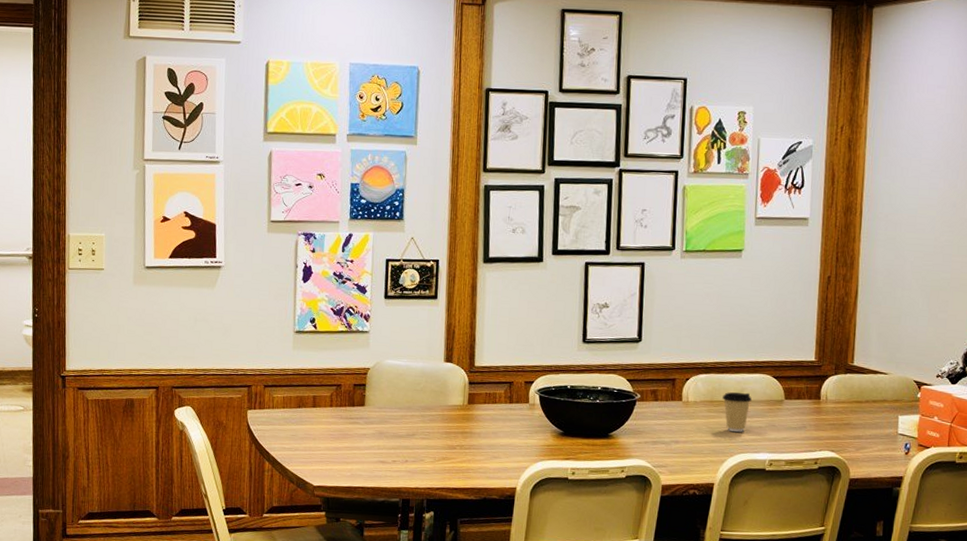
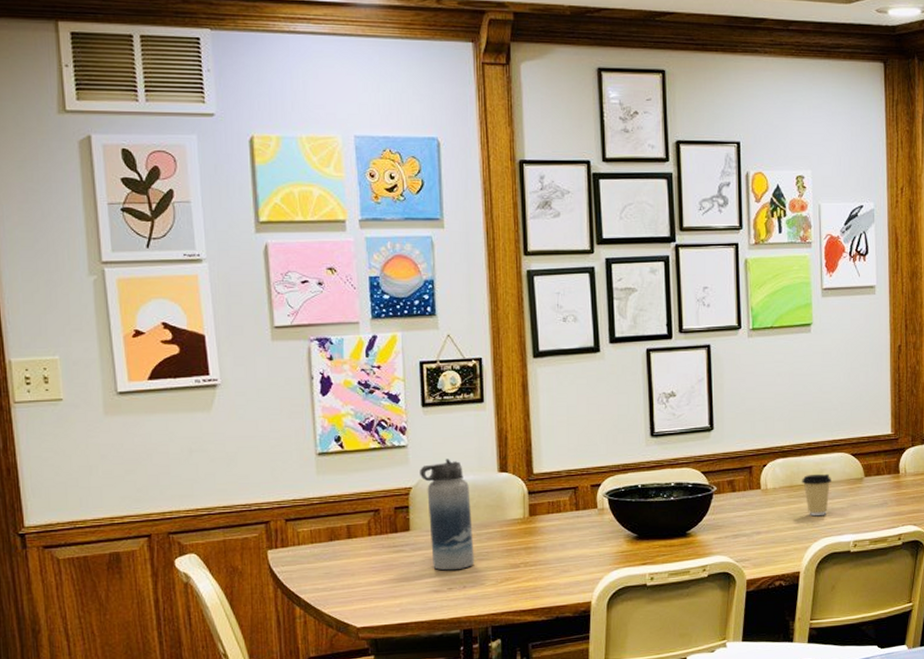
water bottle: none [377,346,419,445] -> present [420,459,475,571]

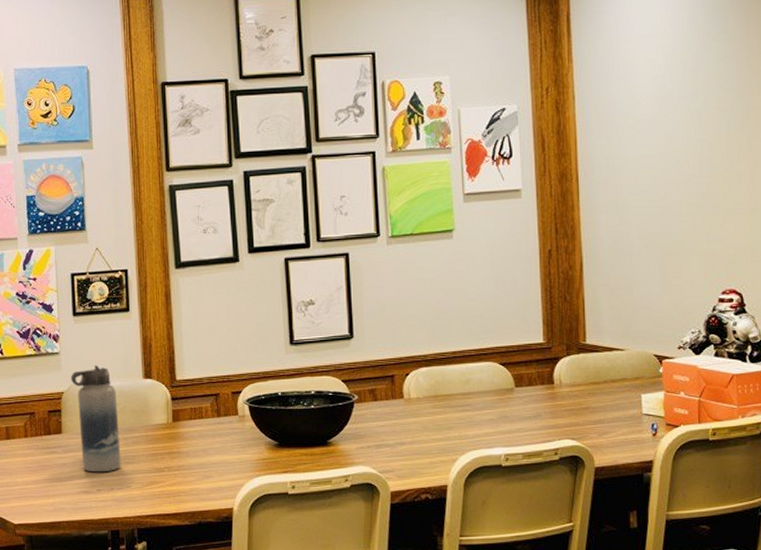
coffee cup: present [802,473,831,517] -> none [447,383,479,428]

